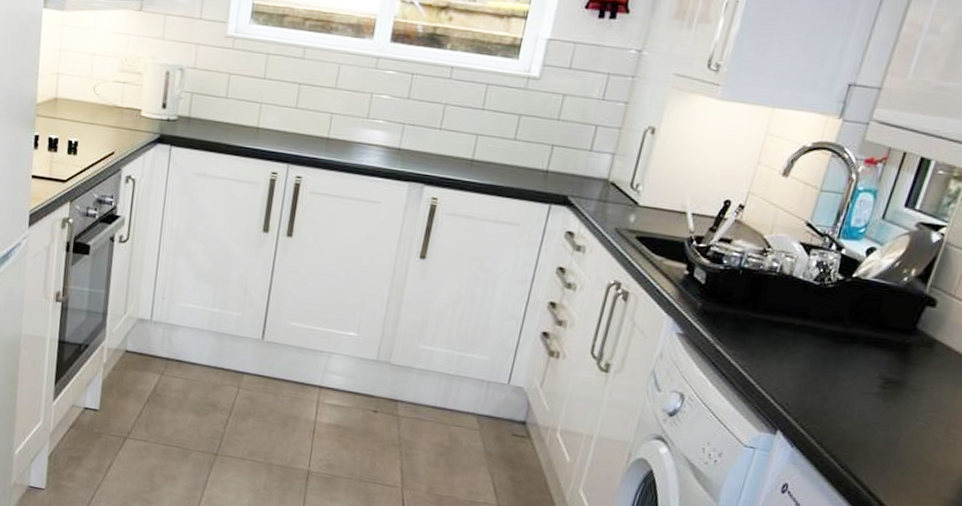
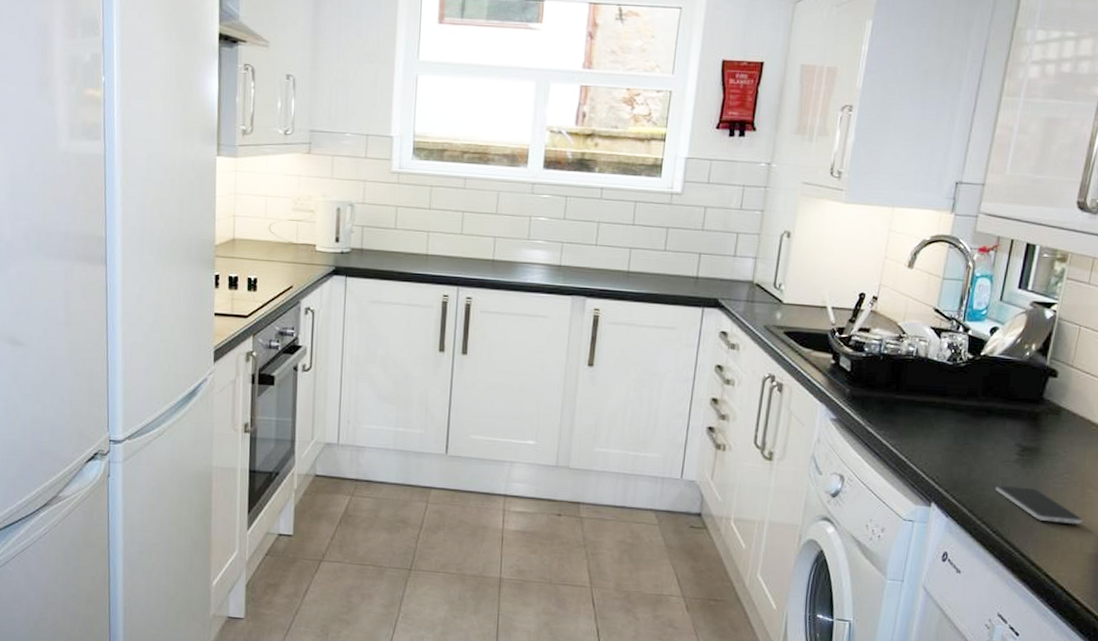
smartphone: none [850,418,943,466] -> present [996,485,1083,525]

